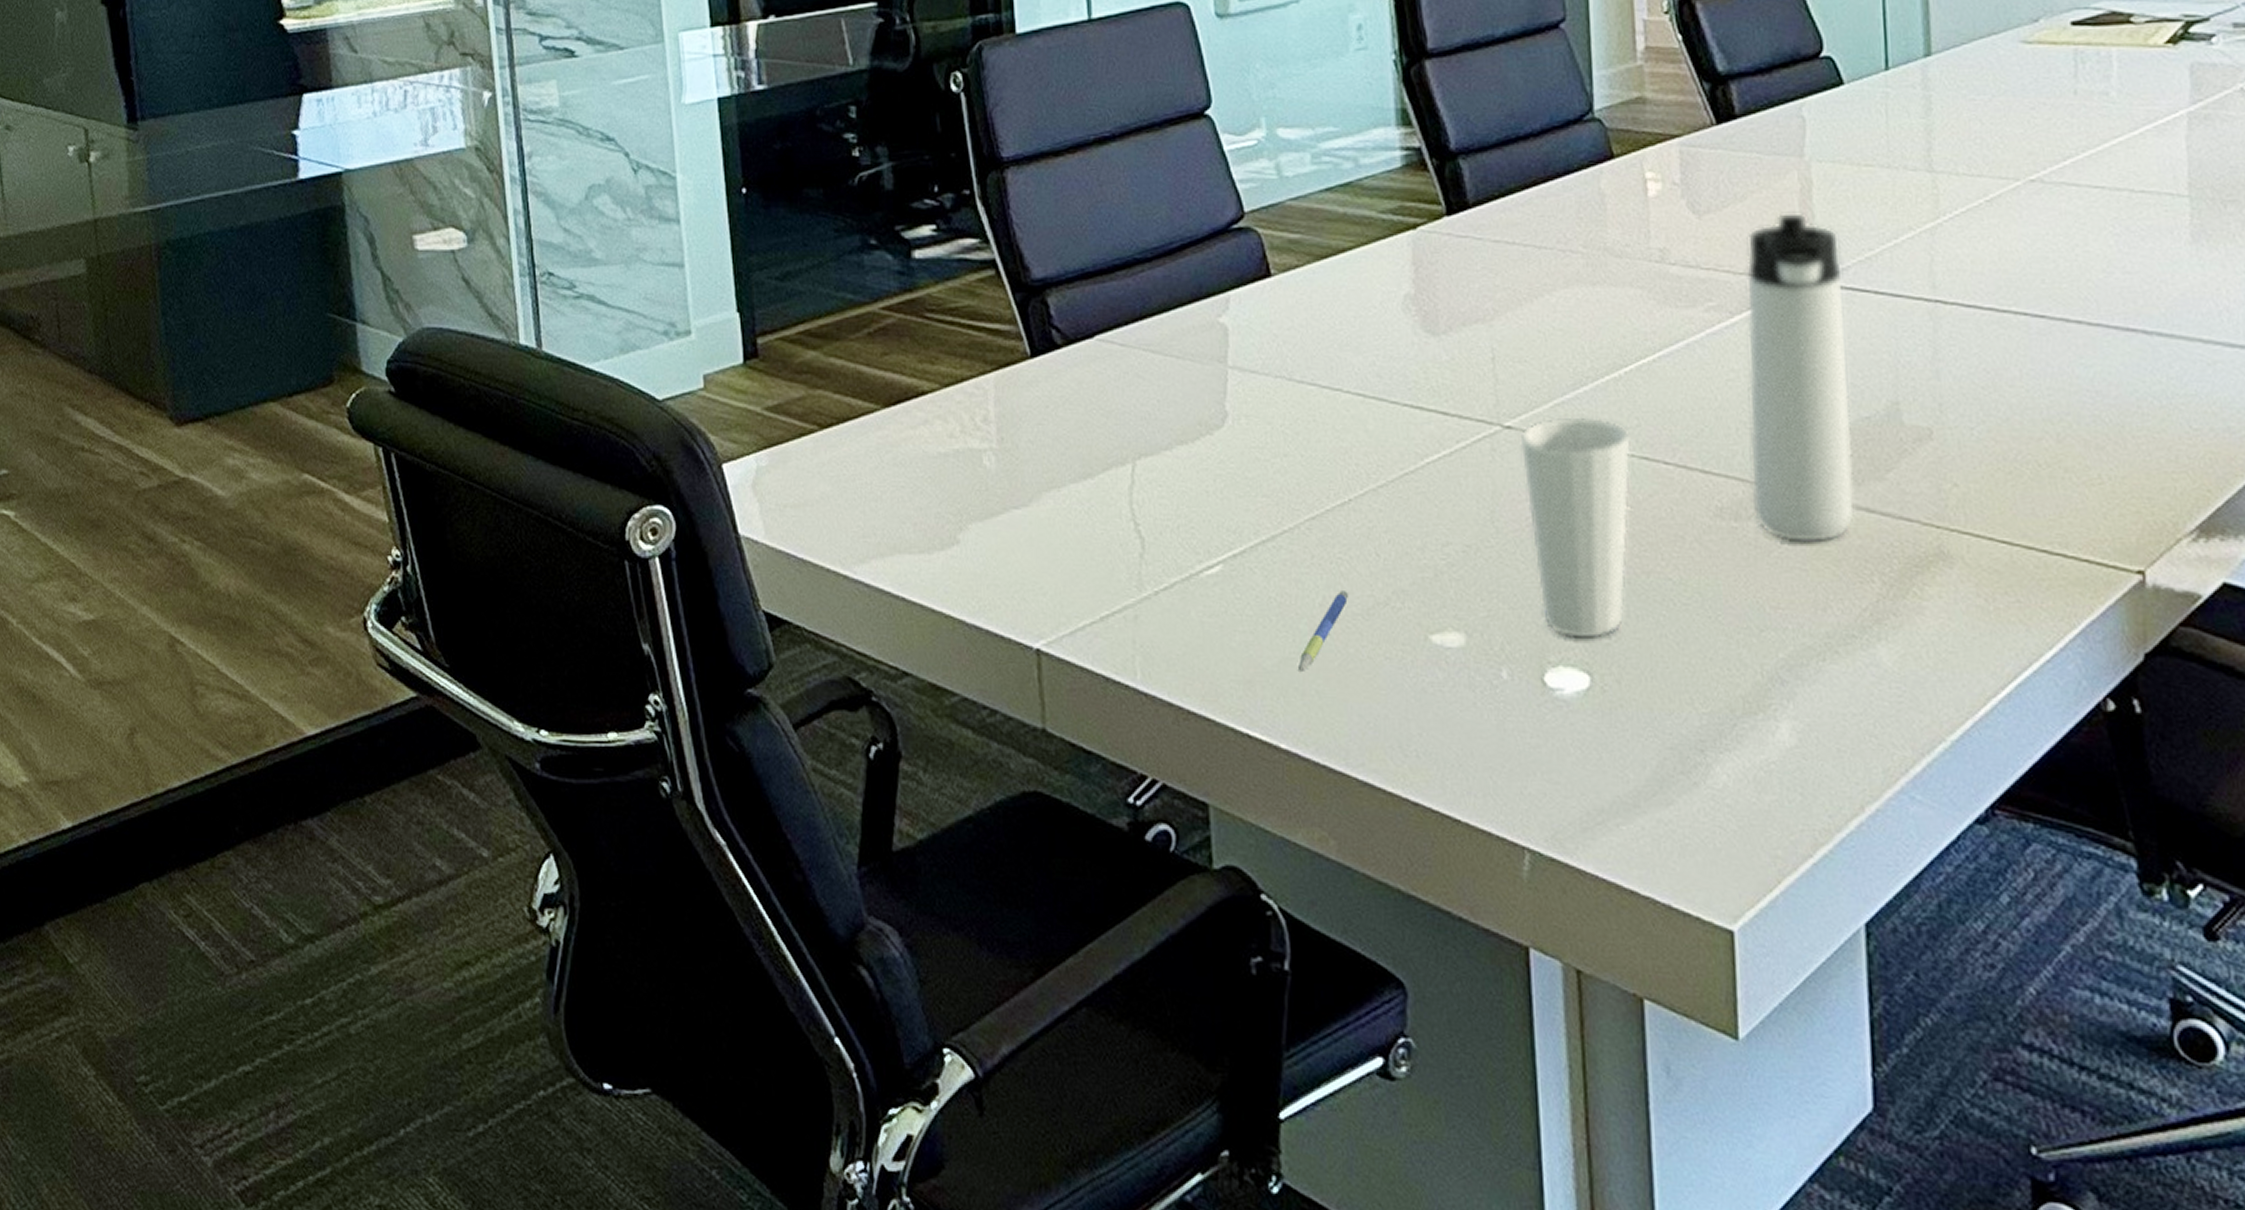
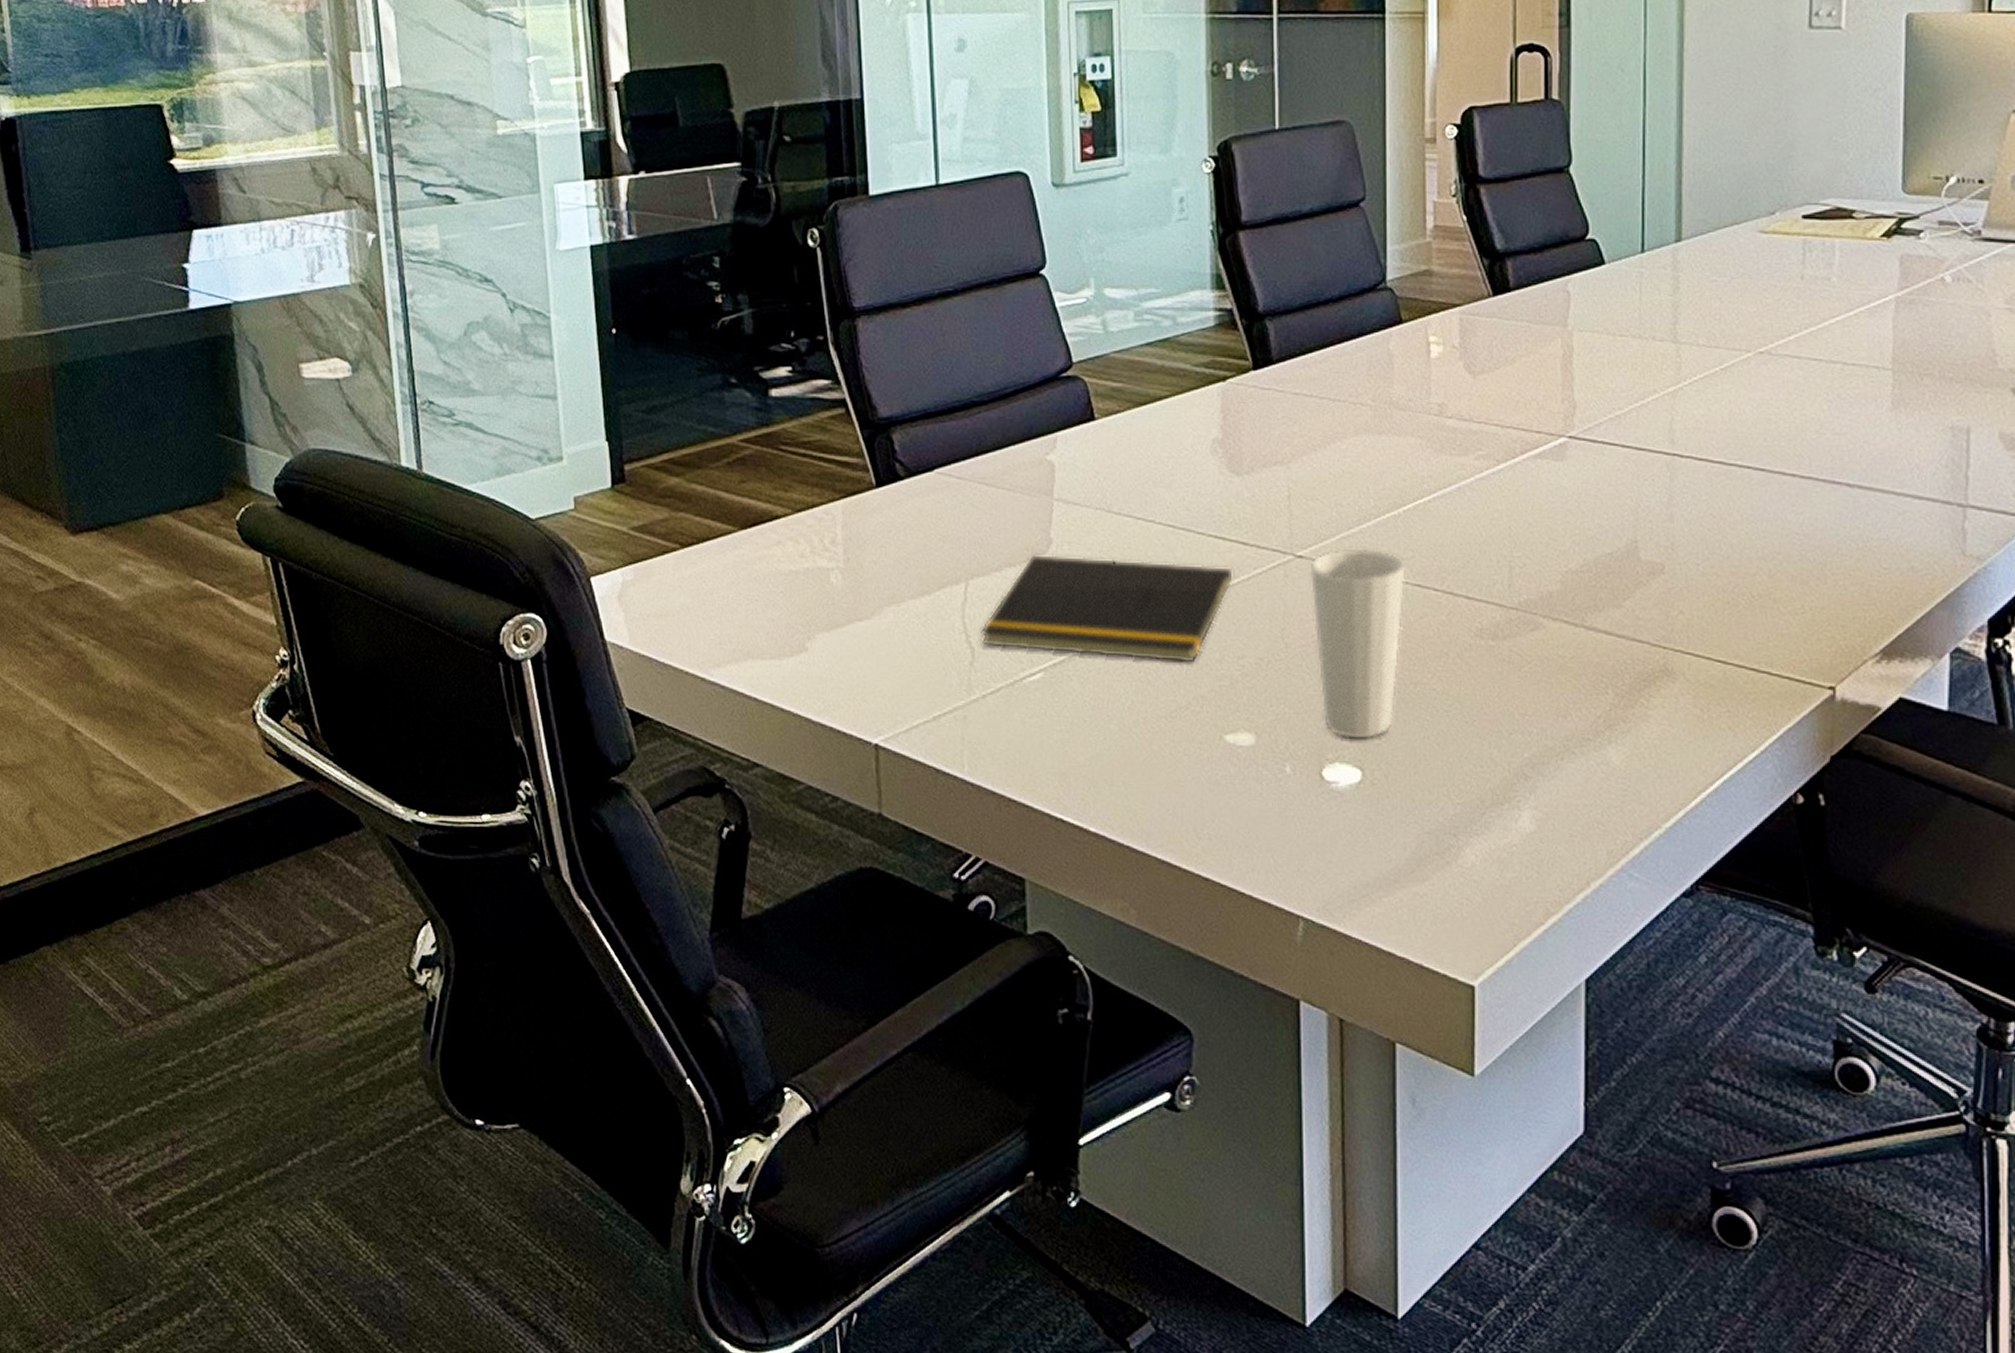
notepad: none [1150,429,1435,552] -> present [981,553,1235,663]
pen: present [1297,591,1349,671] -> none [1107,696,1155,765]
thermos bottle: present [1746,211,1856,543] -> none [1508,374,1597,660]

